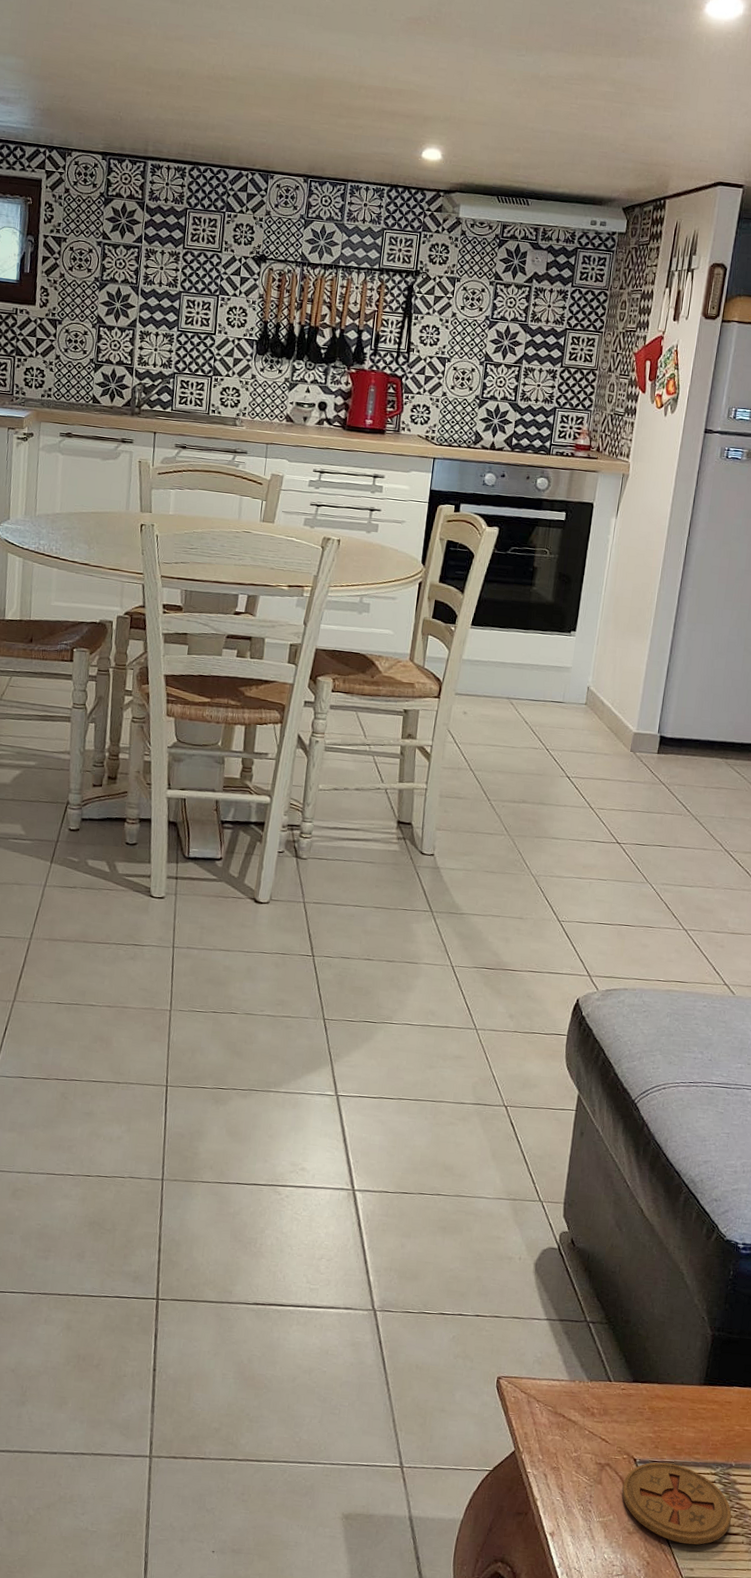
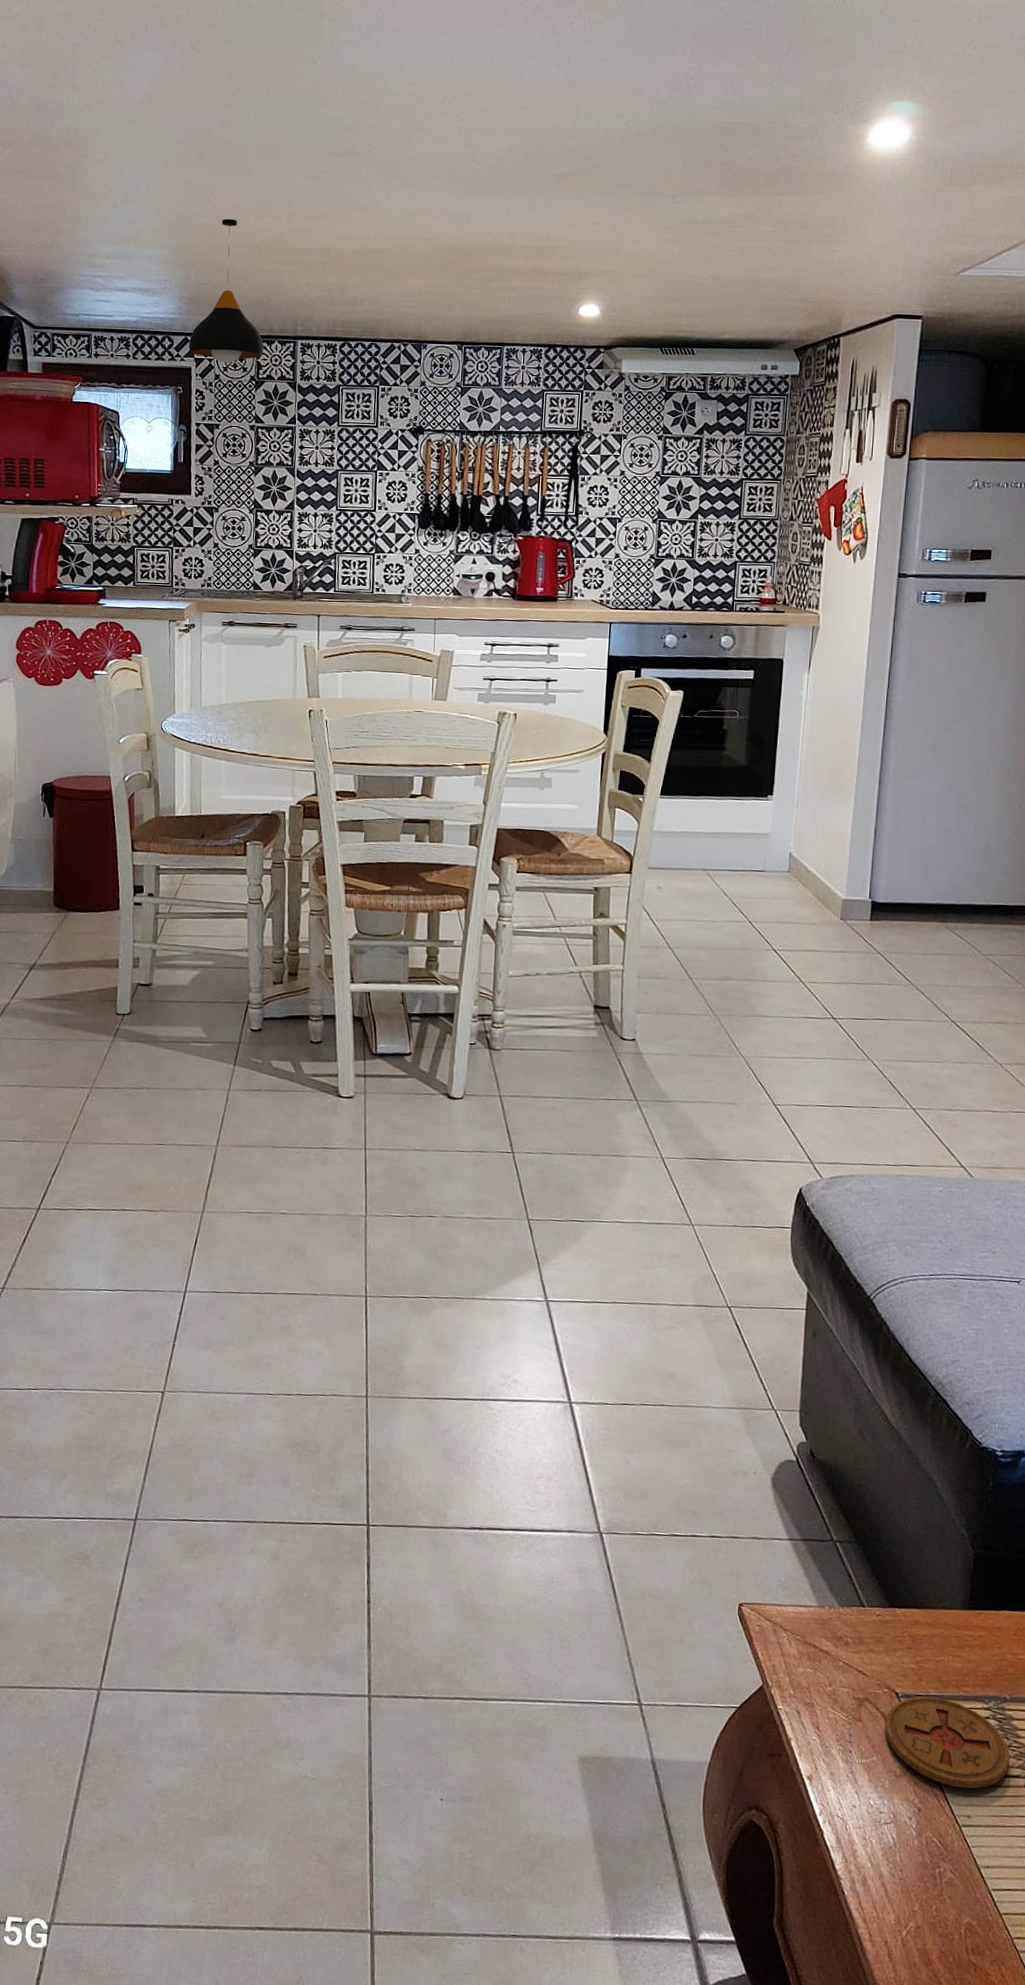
pendant light: none [40,33,115,178] -> present [189,218,264,363]

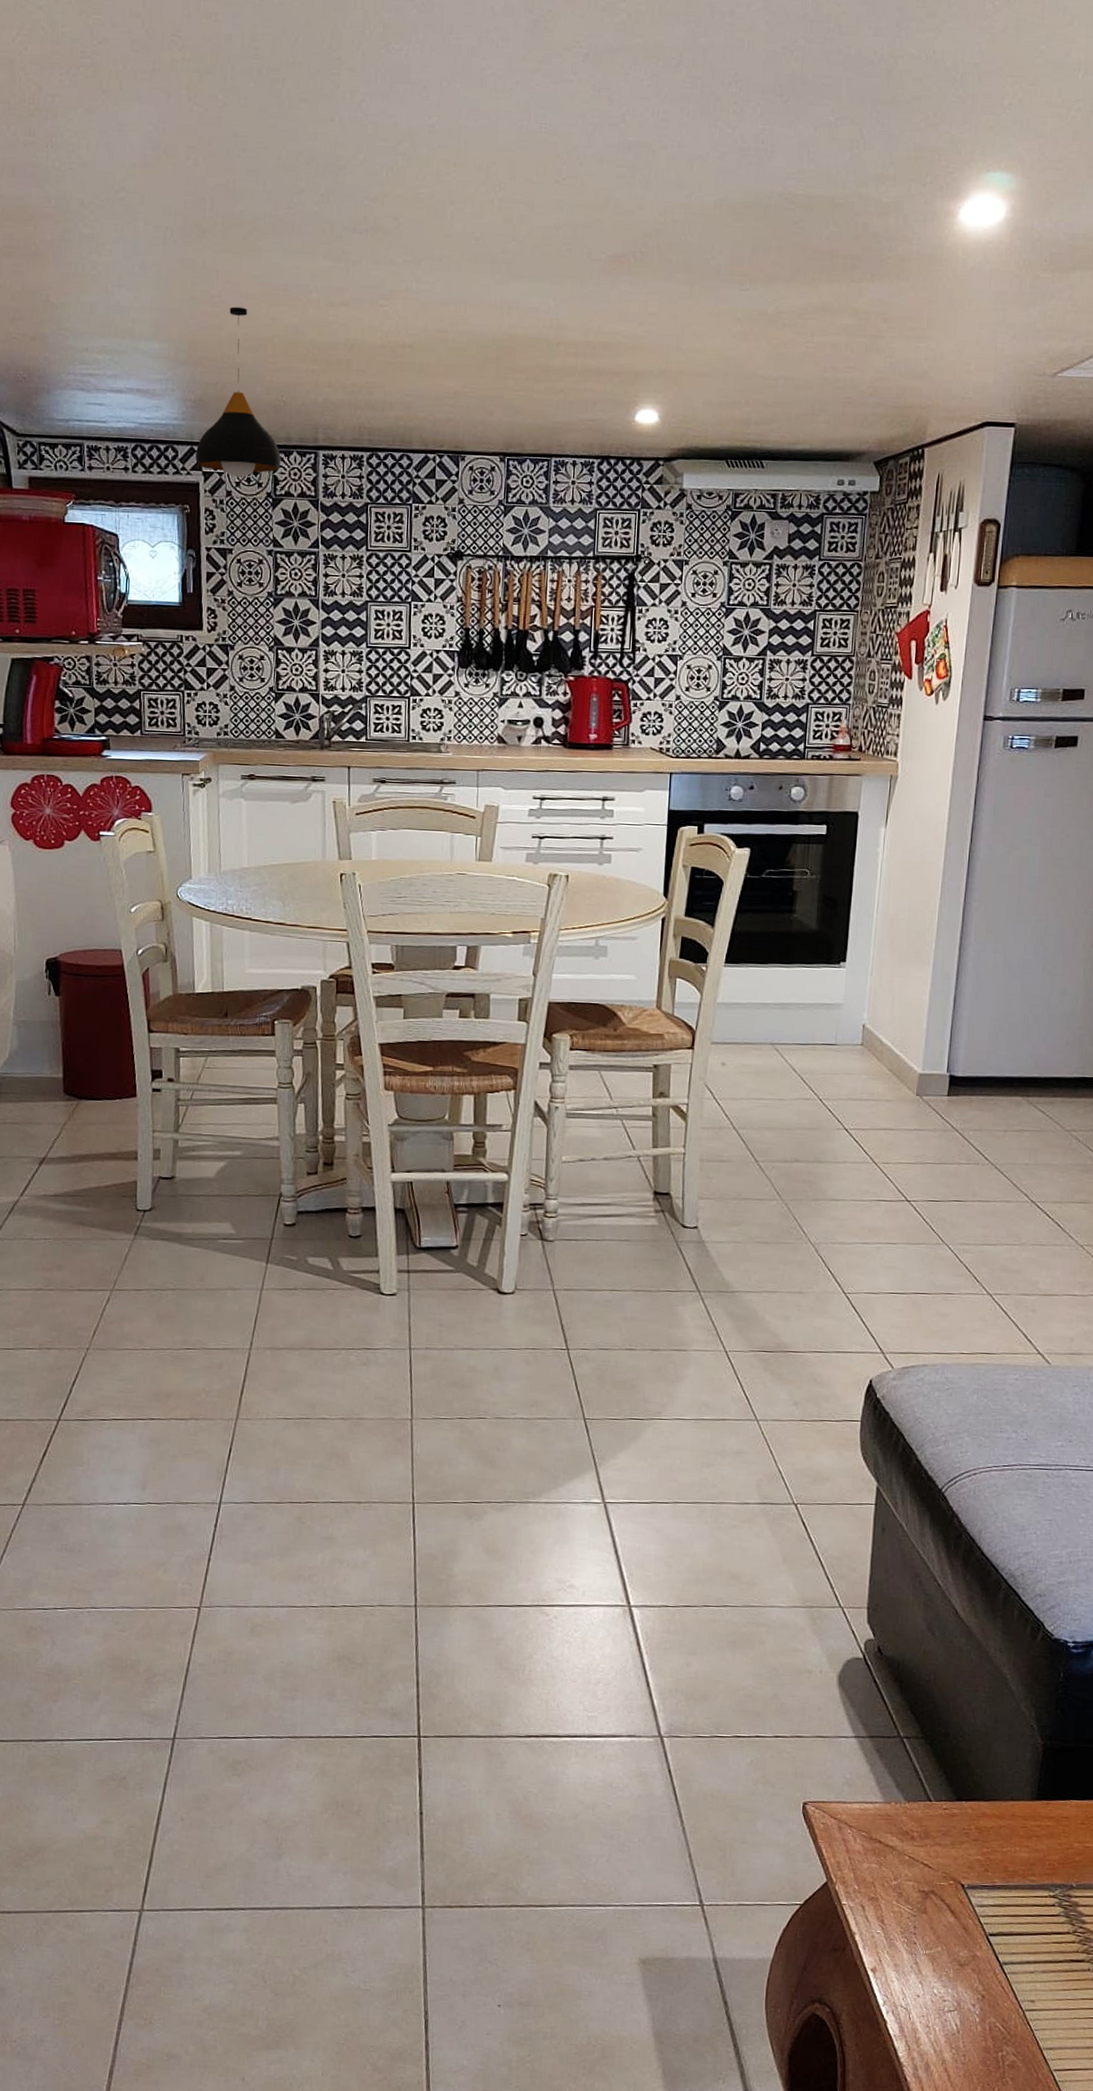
coaster: present [885,1696,1011,1789] -> none [950,1887,1076,1975]

